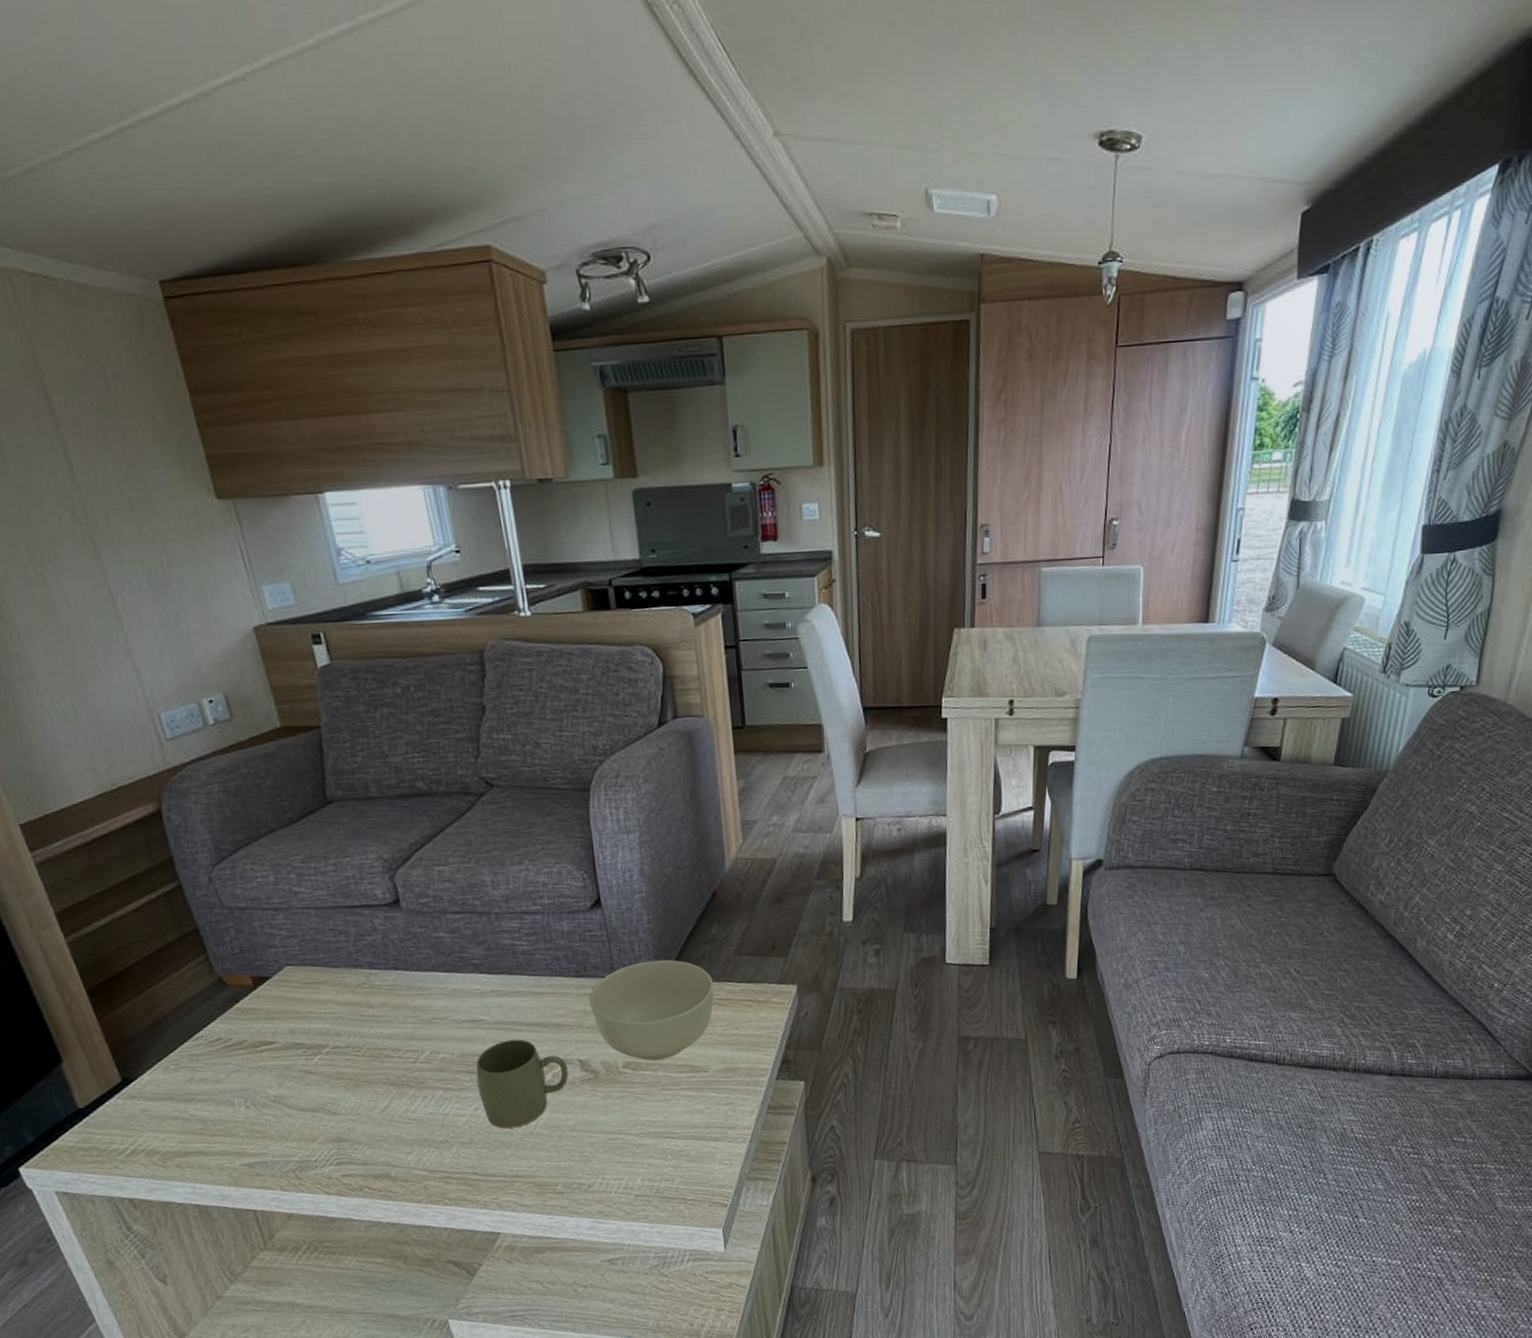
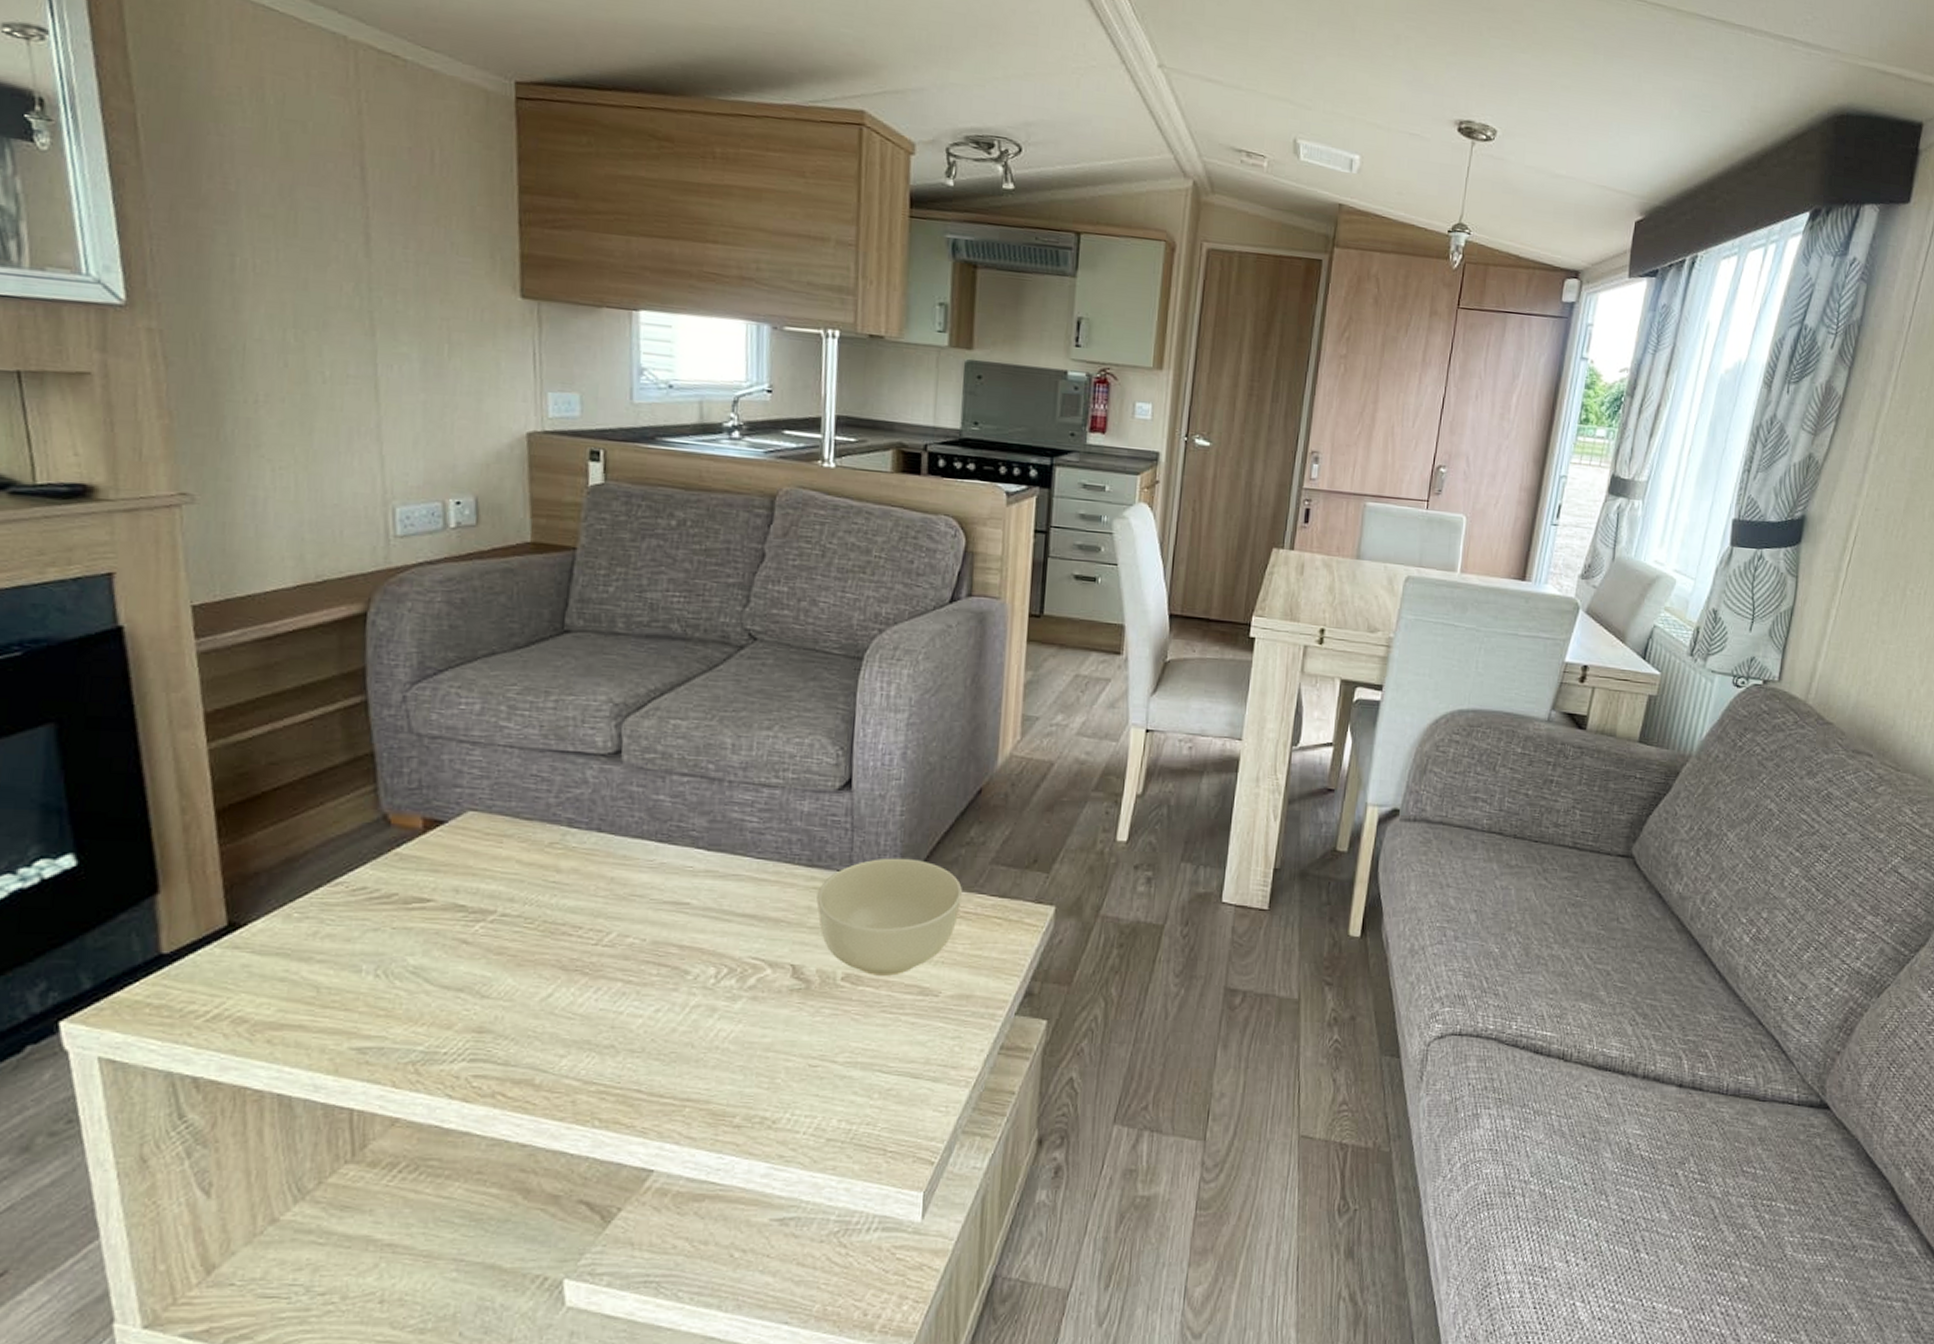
mug: present [476,1039,569,1129] -> none [664,931,777,1039]

